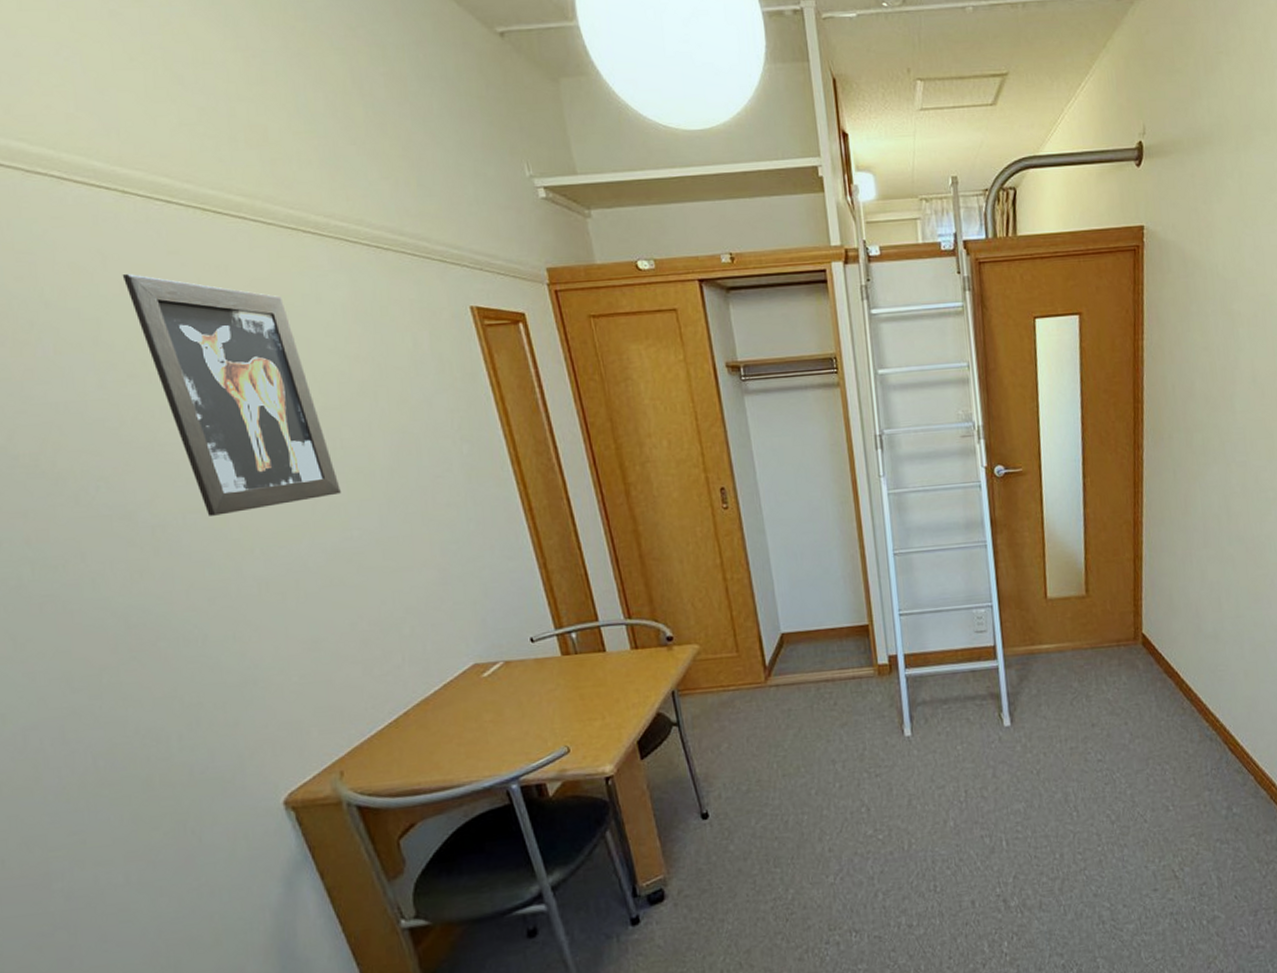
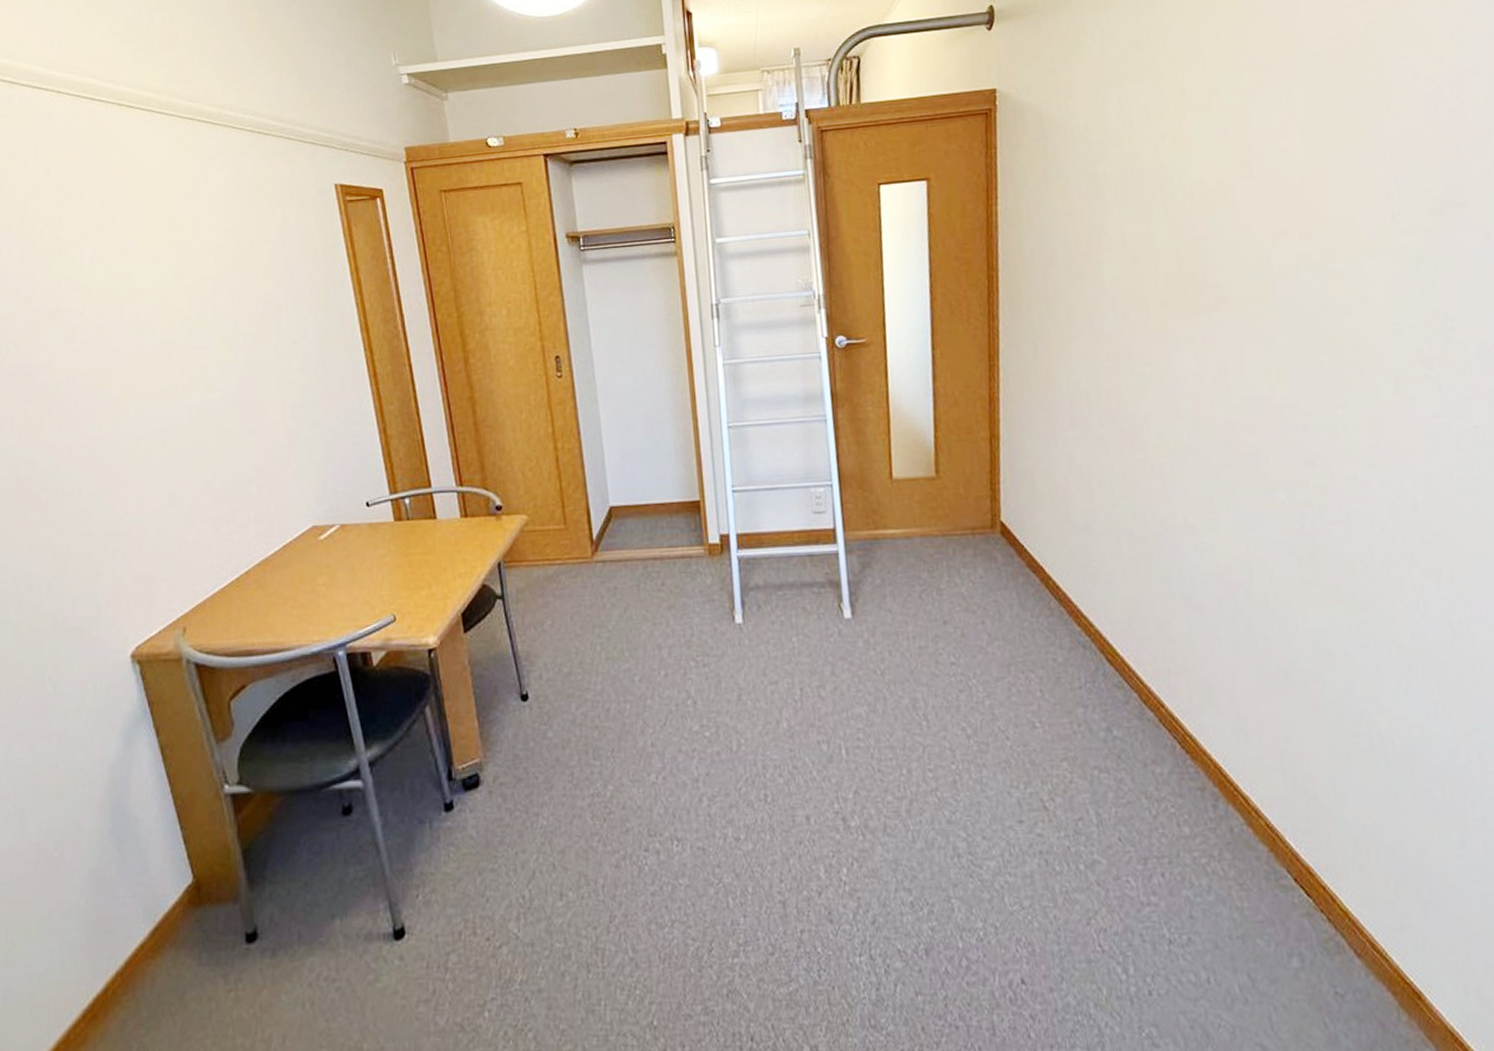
wall art: present [122,274,341,516] -> none [49,162,208,377]

